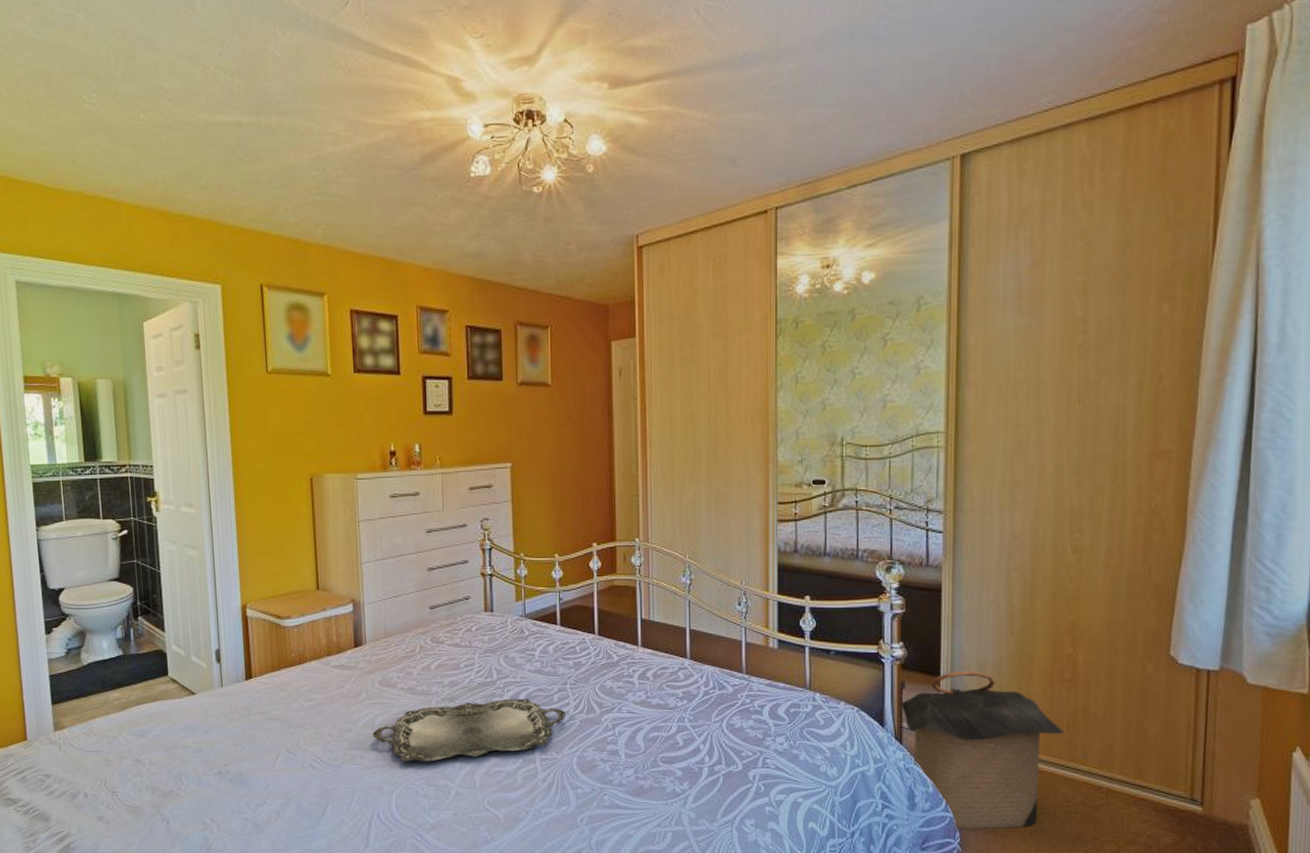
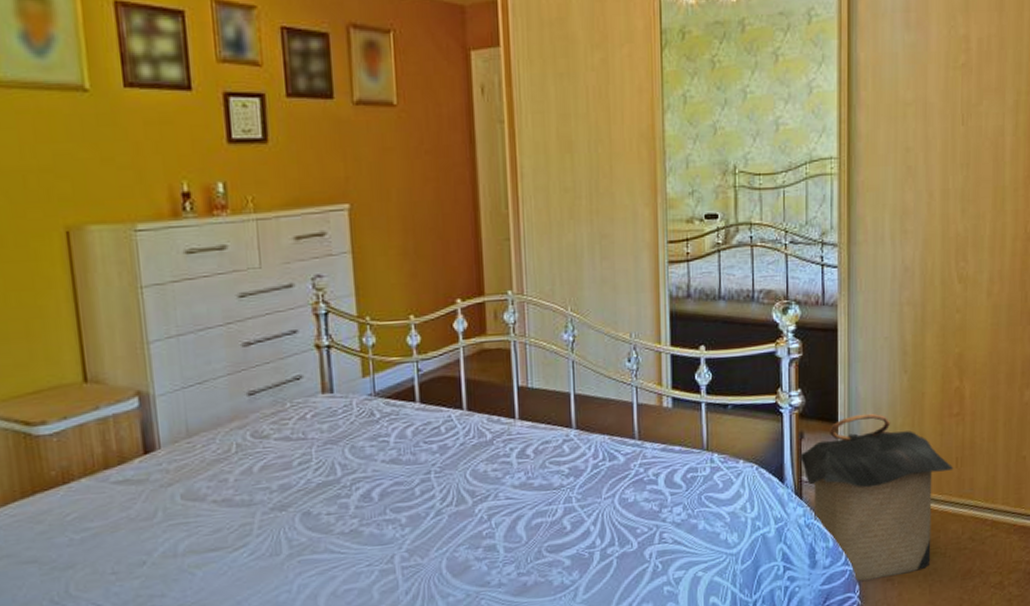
serving tray: present [373,698,565,762] -> none [176,495,430,594]

